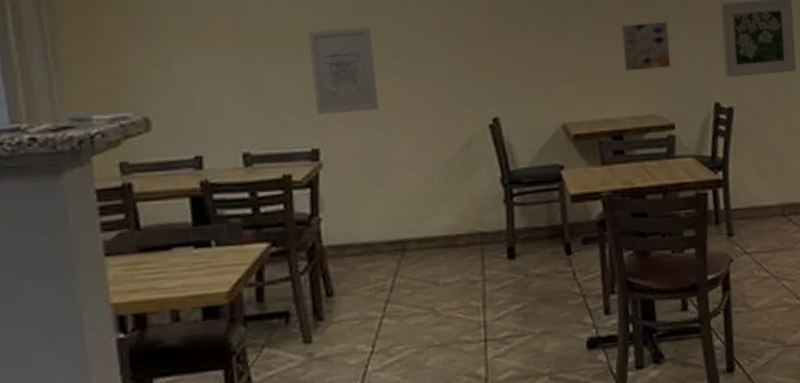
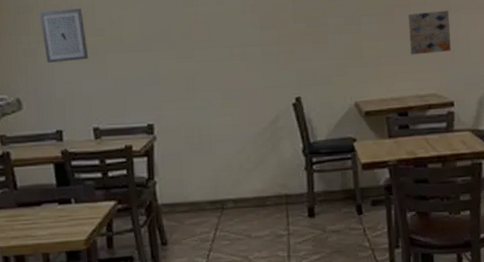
wall art: none [177,10,240,74] -> present [39,8,89,63]
wall art: present [308,27,378,115] -> none [143,21,201,96]

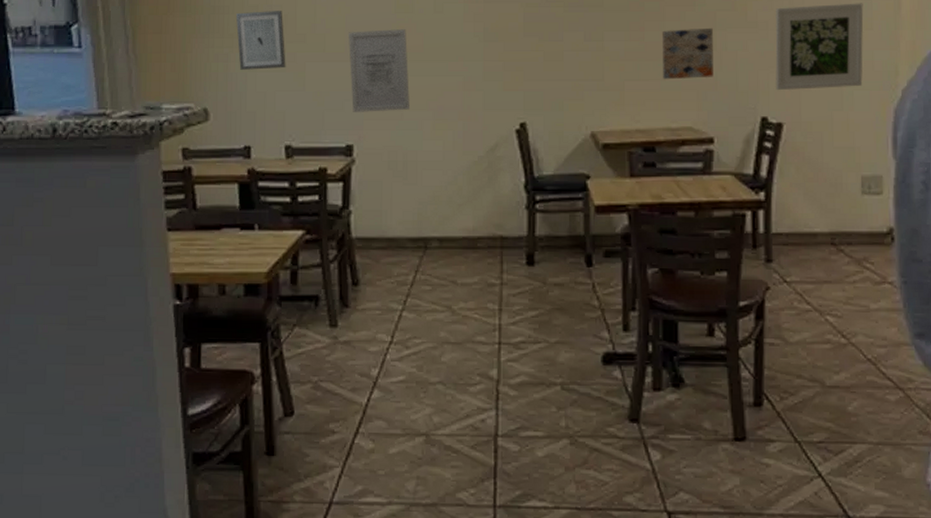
wall art: none [143,21,201,96] -> present [349,29,410,112]

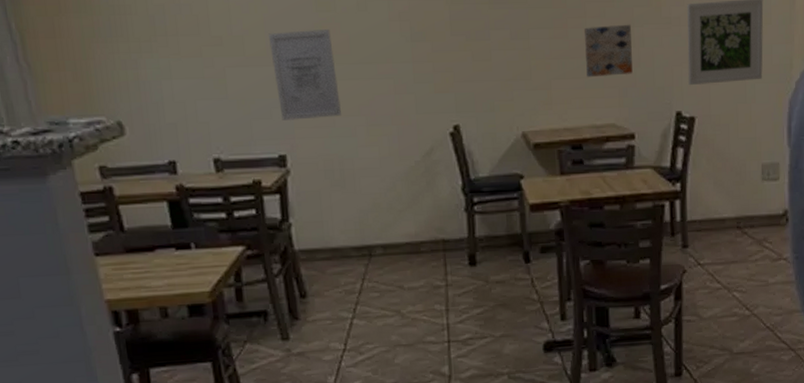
wall art: present [235,11,286,70] -> none [139,10,204,78]

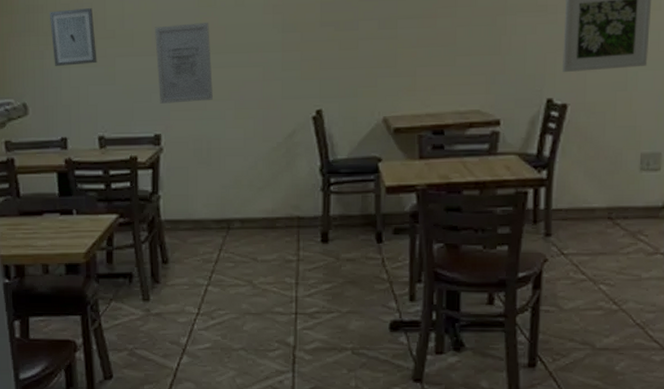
wall art: none [139,10,204,78] -> present [49,8,97,66]
wall art: present [583,24,633,78] -> none [453,12,503,65]

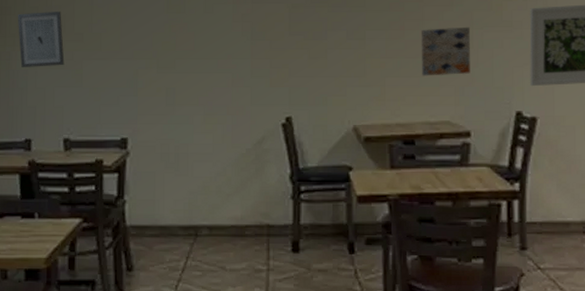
wall art: present [155,23,213,104] -> none [123,29,181,107]
wall art: none [453,12,503,65] -> present [420,26,470,76]

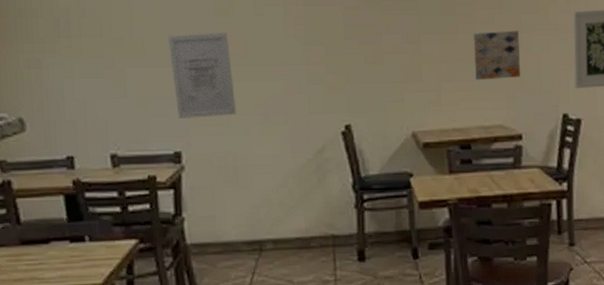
wall art: present [17,12,65,67] -> none [44,14,105,77]
wall art: none [123,29,181,107] -> present [168,33,236,119]

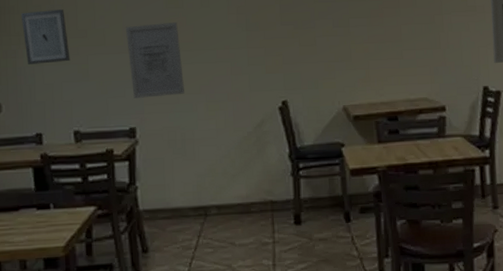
wall art: none [44,14,105,77] -> present [20,9,70,64]
wall art: present [473,30,520,81] -> none [397,12,442,58]

